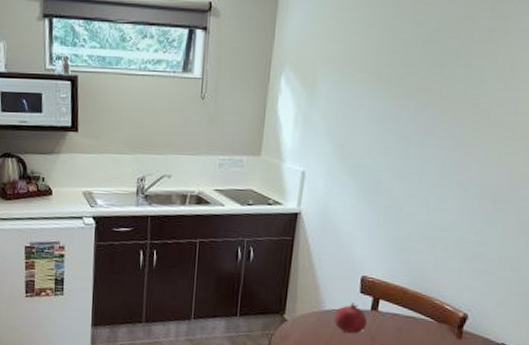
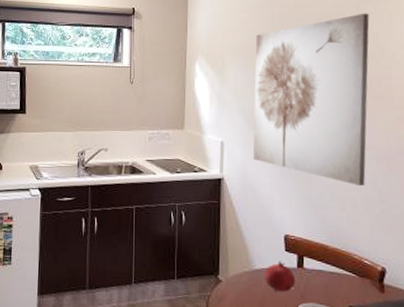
wall art: none [337,15,506,226] -> present [252,13,370,186]

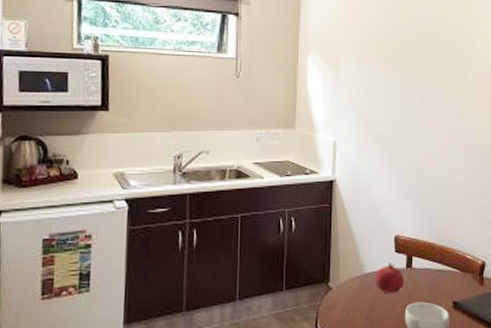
wall art: present [252,13,370,186] -> none [365,12,477,183]

